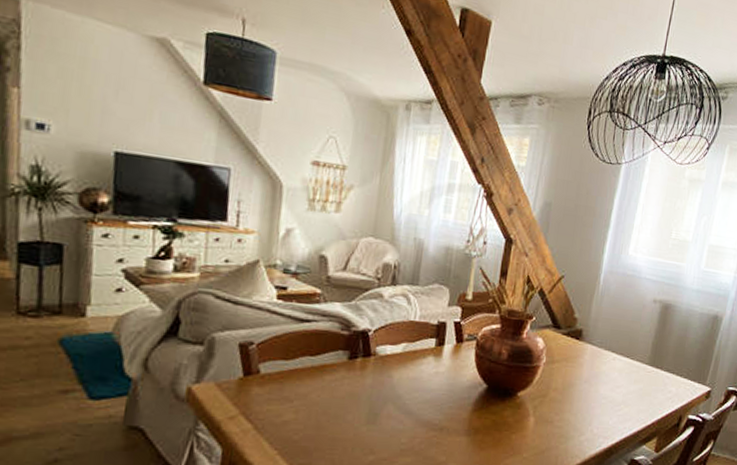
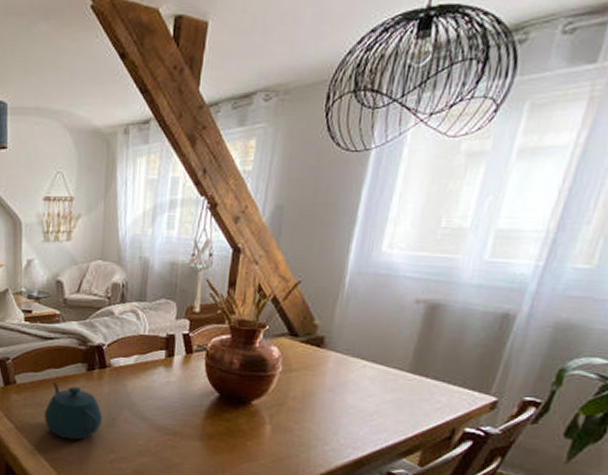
teapot: none [292,371,364,441] -> present [44,381,103,440]

